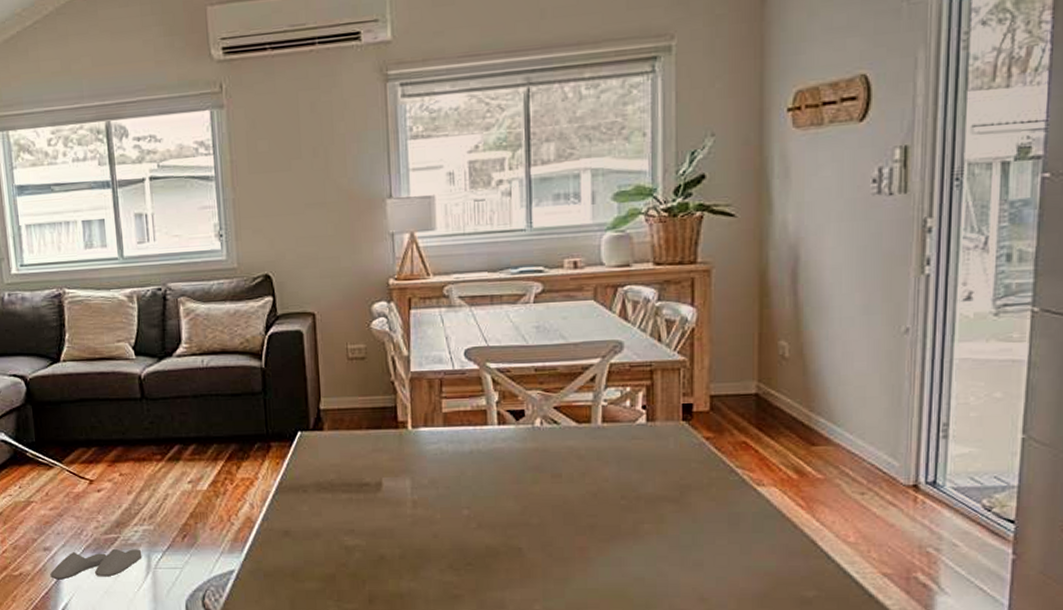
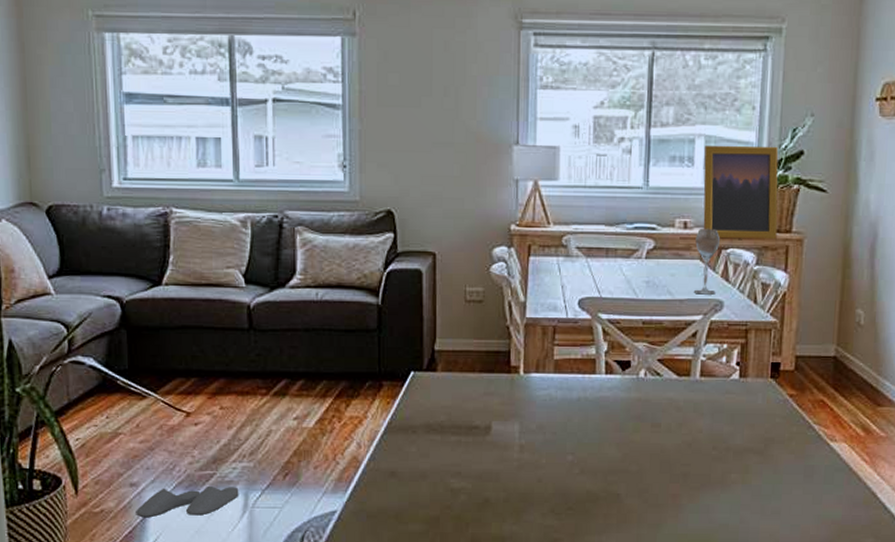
wineglass: none [588,265,616,337] -> present [693,228,721,295]
picture frame: none [592,172,680,276] -> present [703,145,779,240]

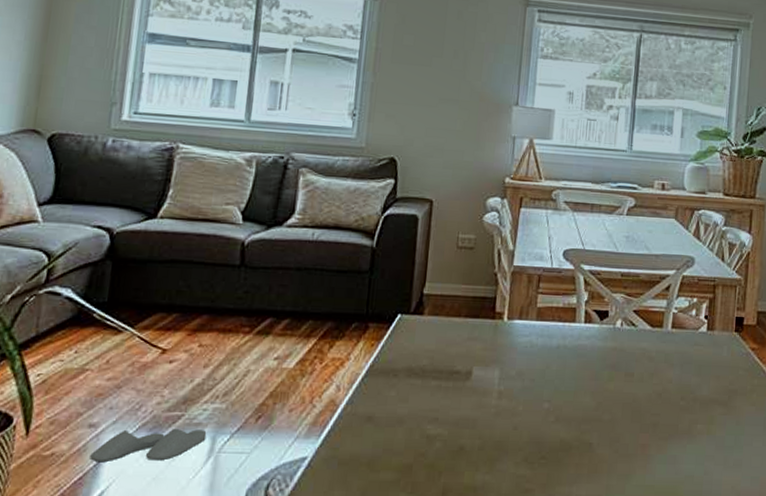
wineglass: present [693,228,721,295] -> none [668,190,694,251]
picture frame: present [703,145,779,240] -> none [678,116,745,204]

